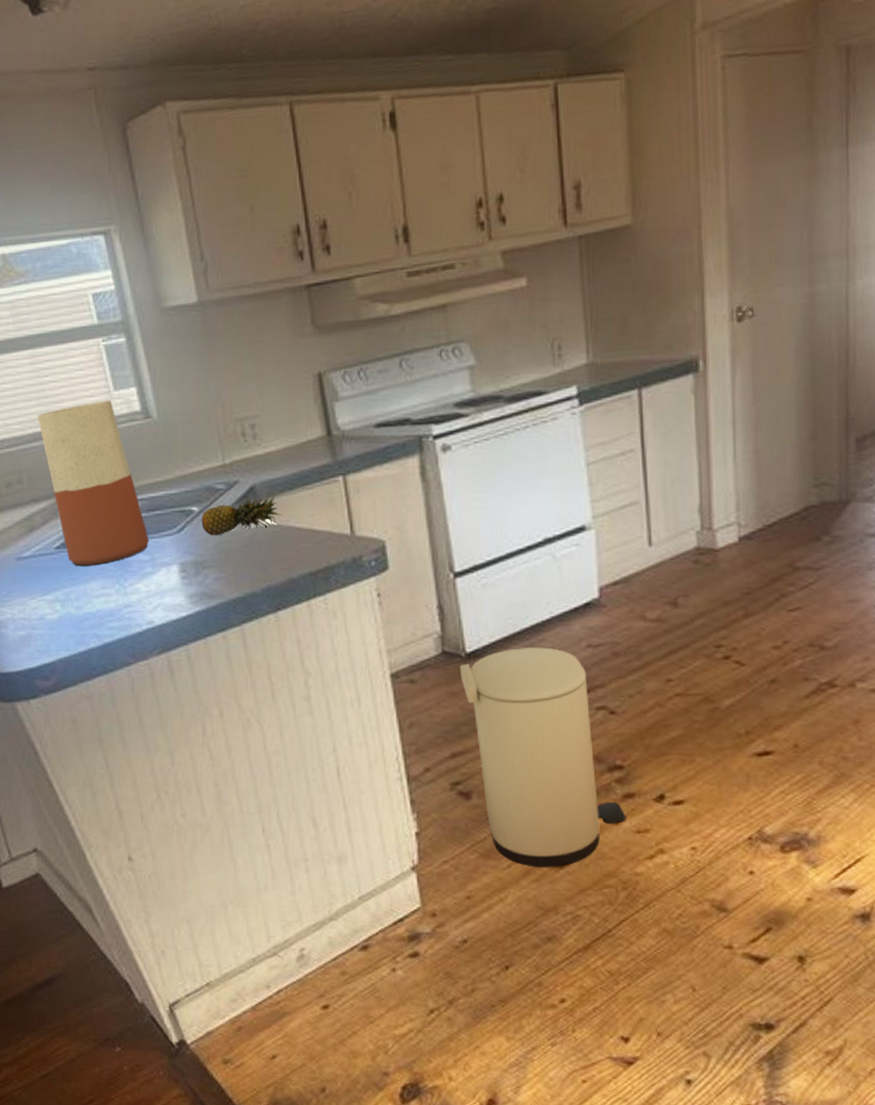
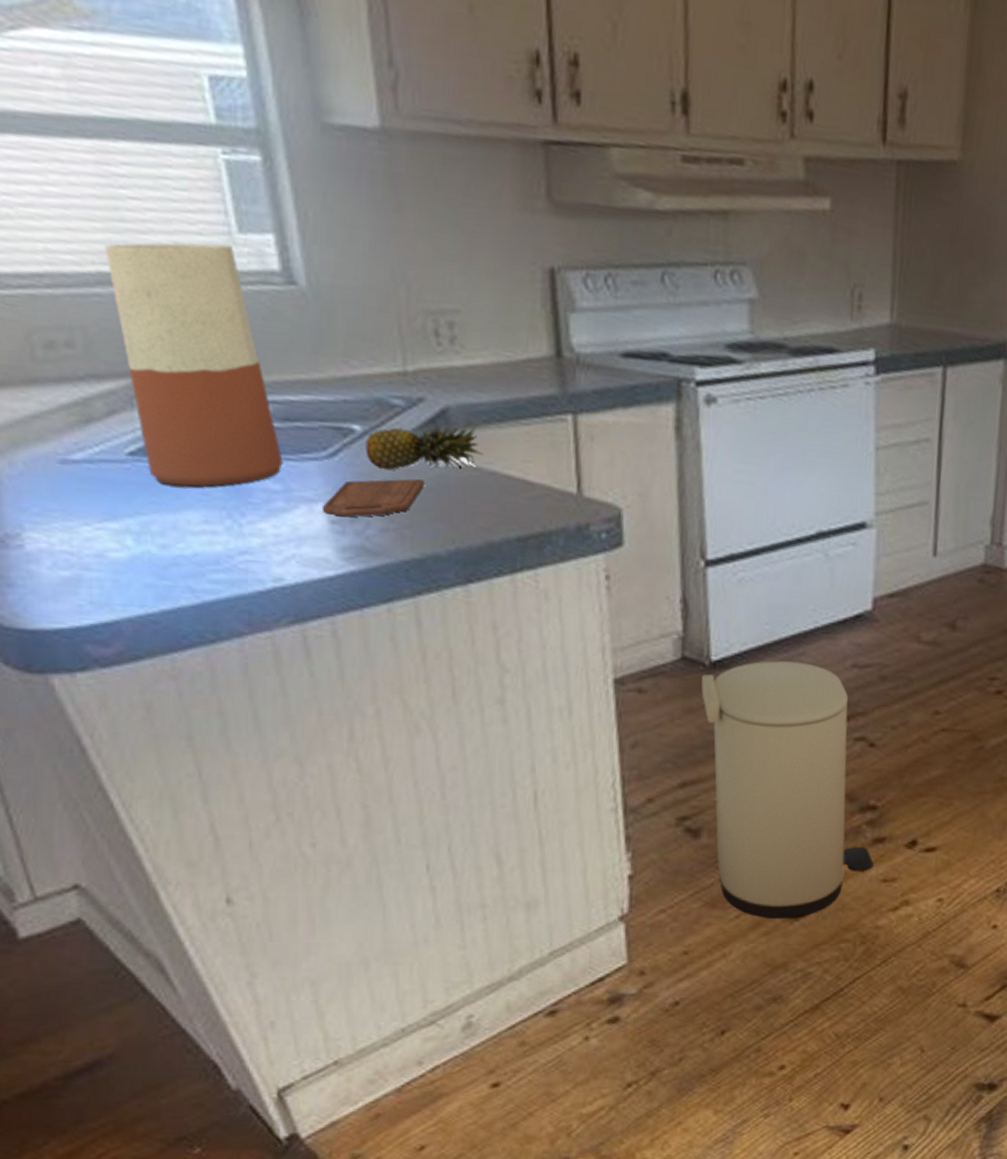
cutting board: none [175,538,242,573] -> present [321,478,424,517]

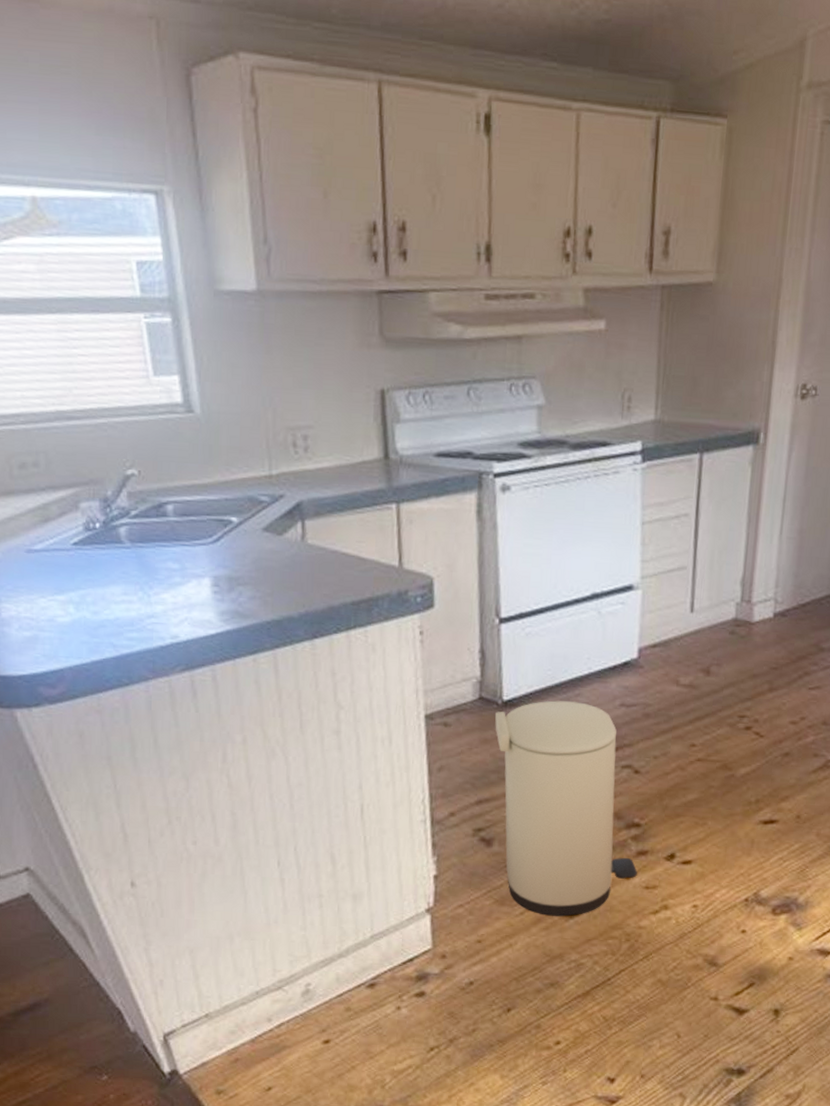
vase: present [105,243,283,487] -> none [62,385,181,568]
cutting board: present [321,478,424,517] -> none [207,557,283,589]
fruit: present [365,424,483,471] -> none [240,514,327,552]

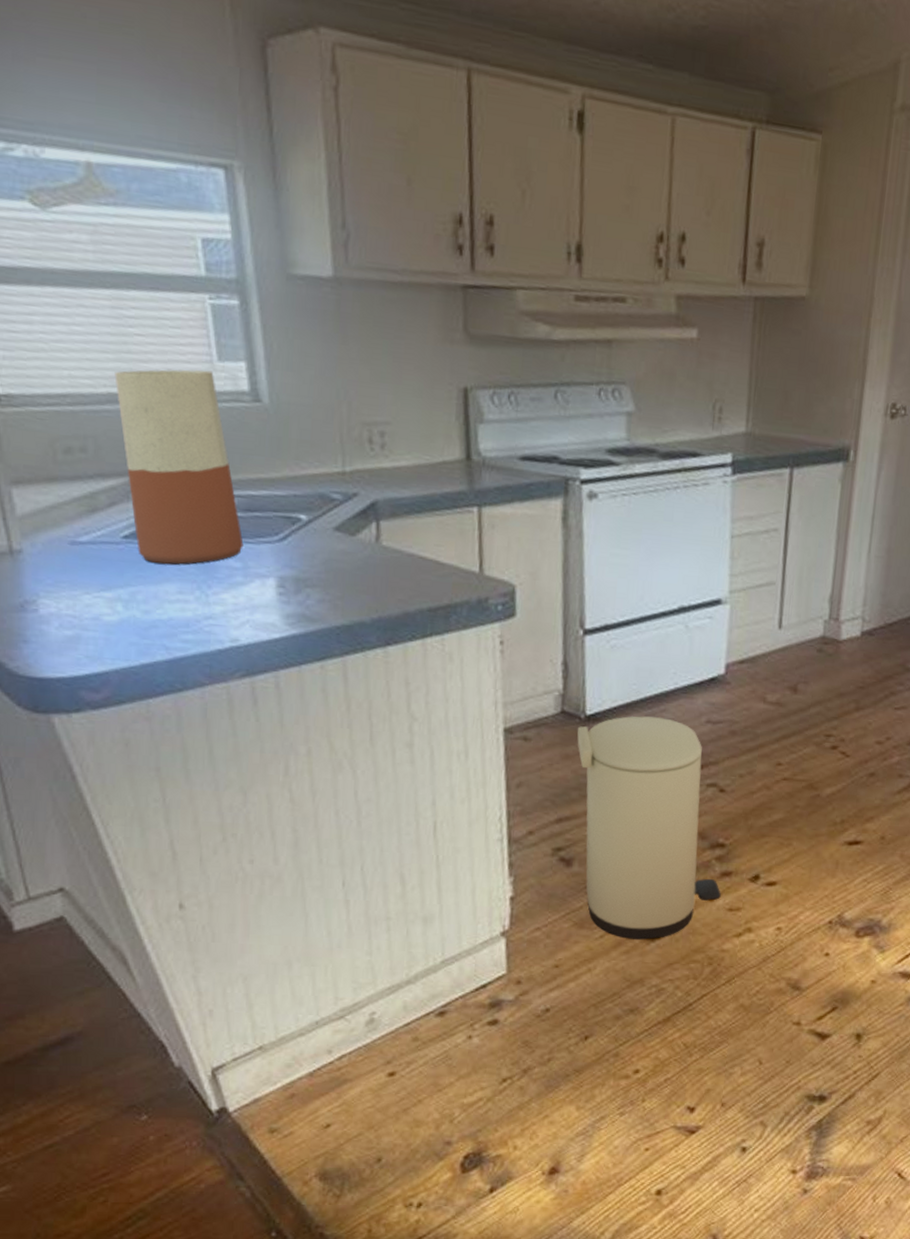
vase: none [62,385,181,568] -> present [114,369,244,565]

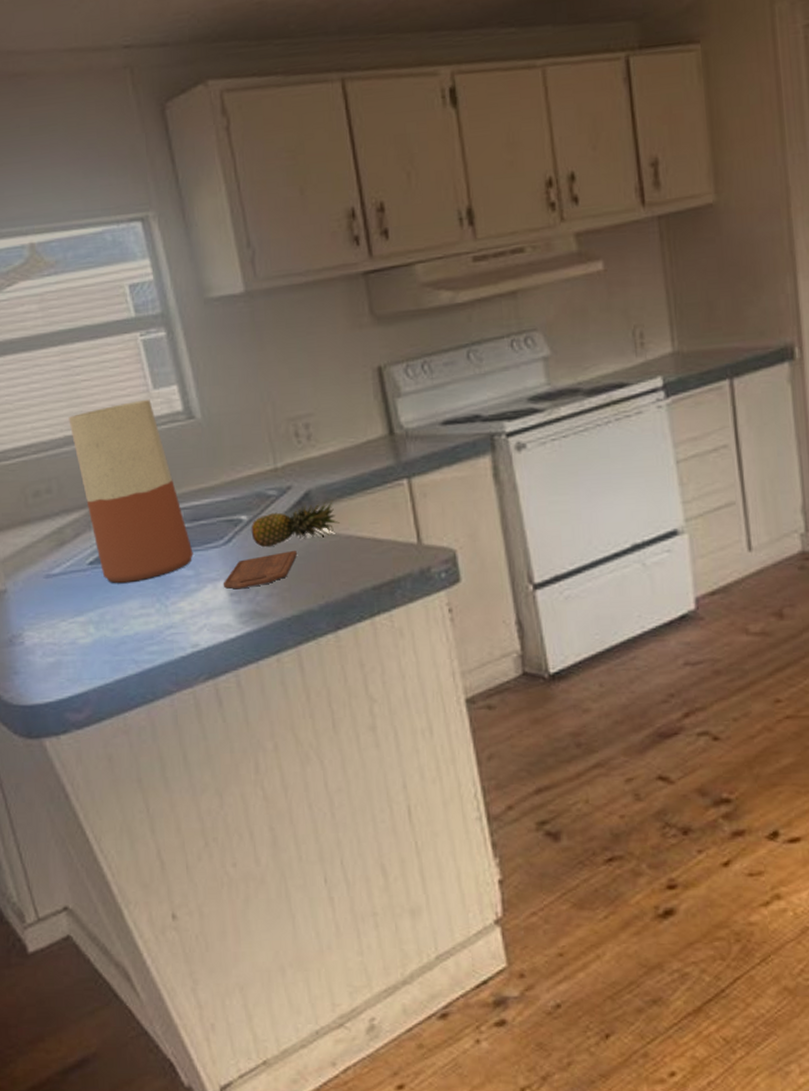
cutting board: none [272,559,355,590] -> present [223,550,297,590]
fruit: none [309,515,404,552] -> present [251,501,340,548]
pedal bin: present [577,716,721,940] -> none [542,666,736,918]

